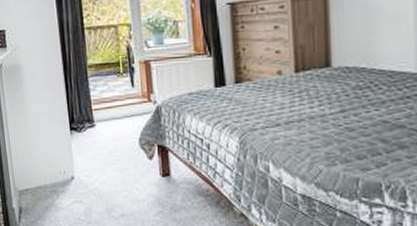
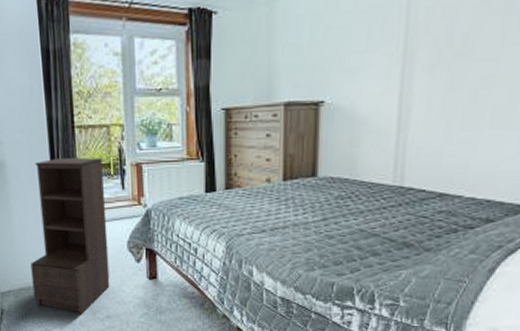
bookshelf: none [46,57,124,213] -> present [30,157,110,315]

